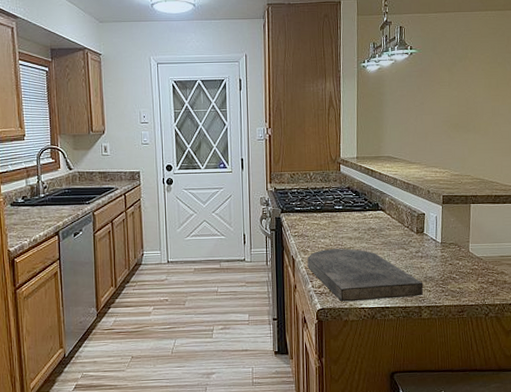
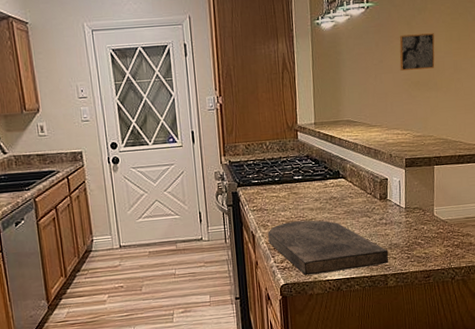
wall art: none [440,80,474,113] -> present [399,33,435,71]

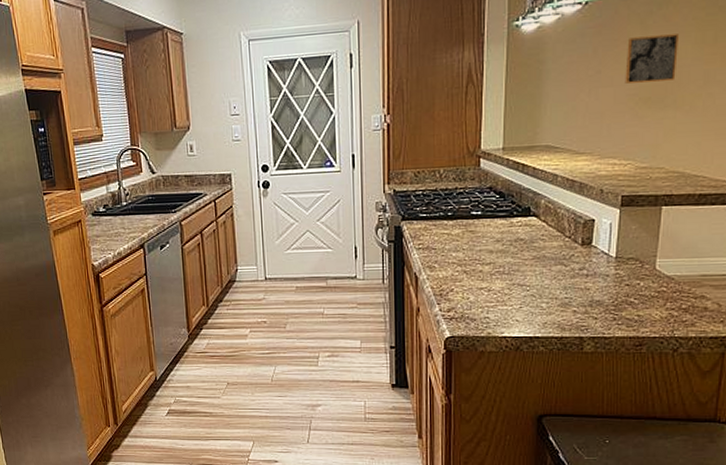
cutting board: present [268,220,389,276] -> none [434,264,588,329]

